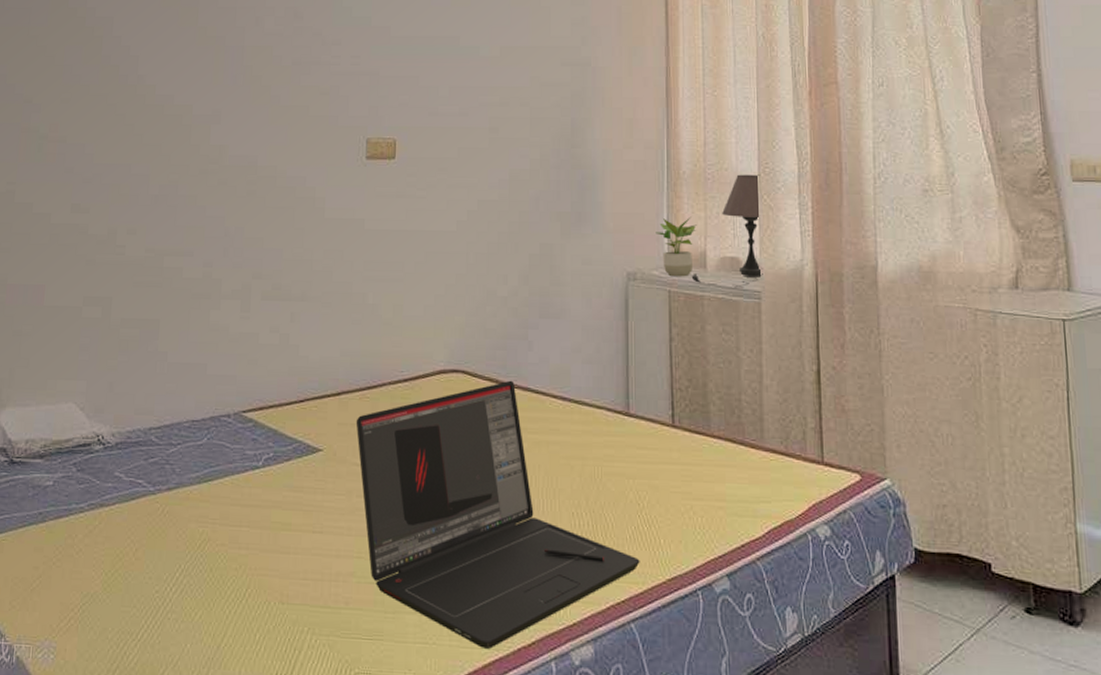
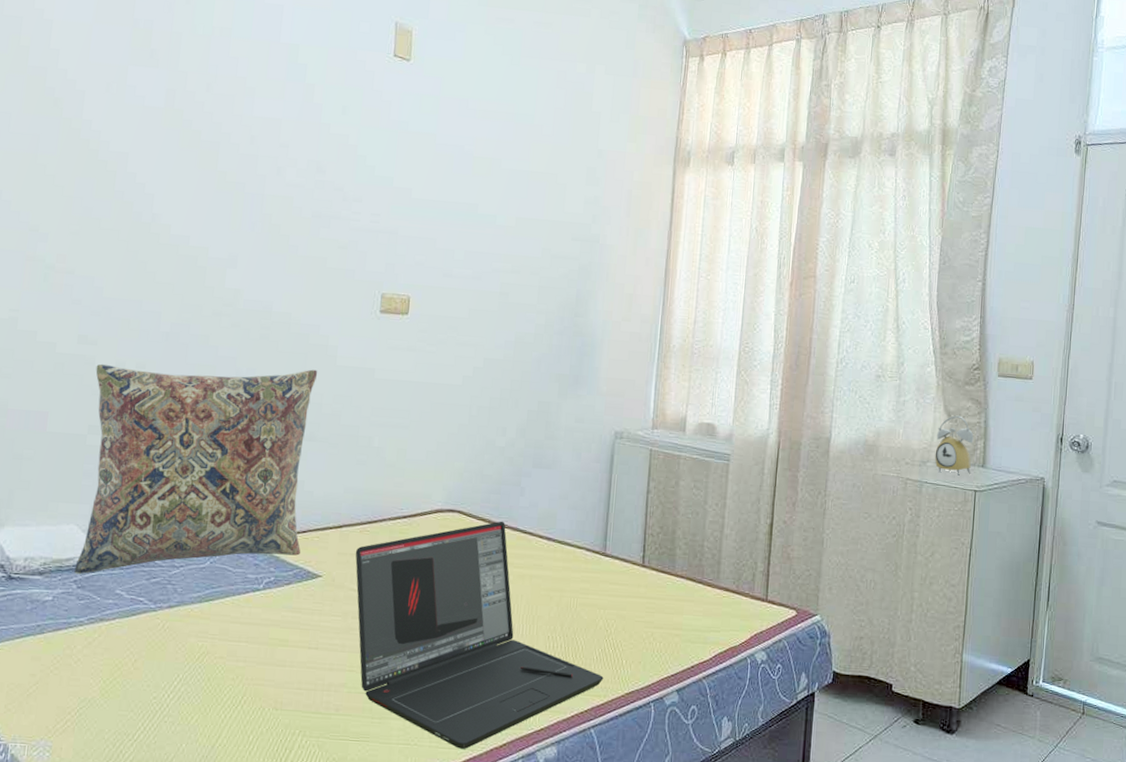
pillow: none [74,224,307,457] -> present [74,363,318,575]
potted plant: present [656,216,697,277] -> none [643,385,681,439]
table lamp: present [691,174,763,288] -> none [671,351,740,451]
alarm clock: none [1006,230,1054,302] -> present [935,415,974,475]

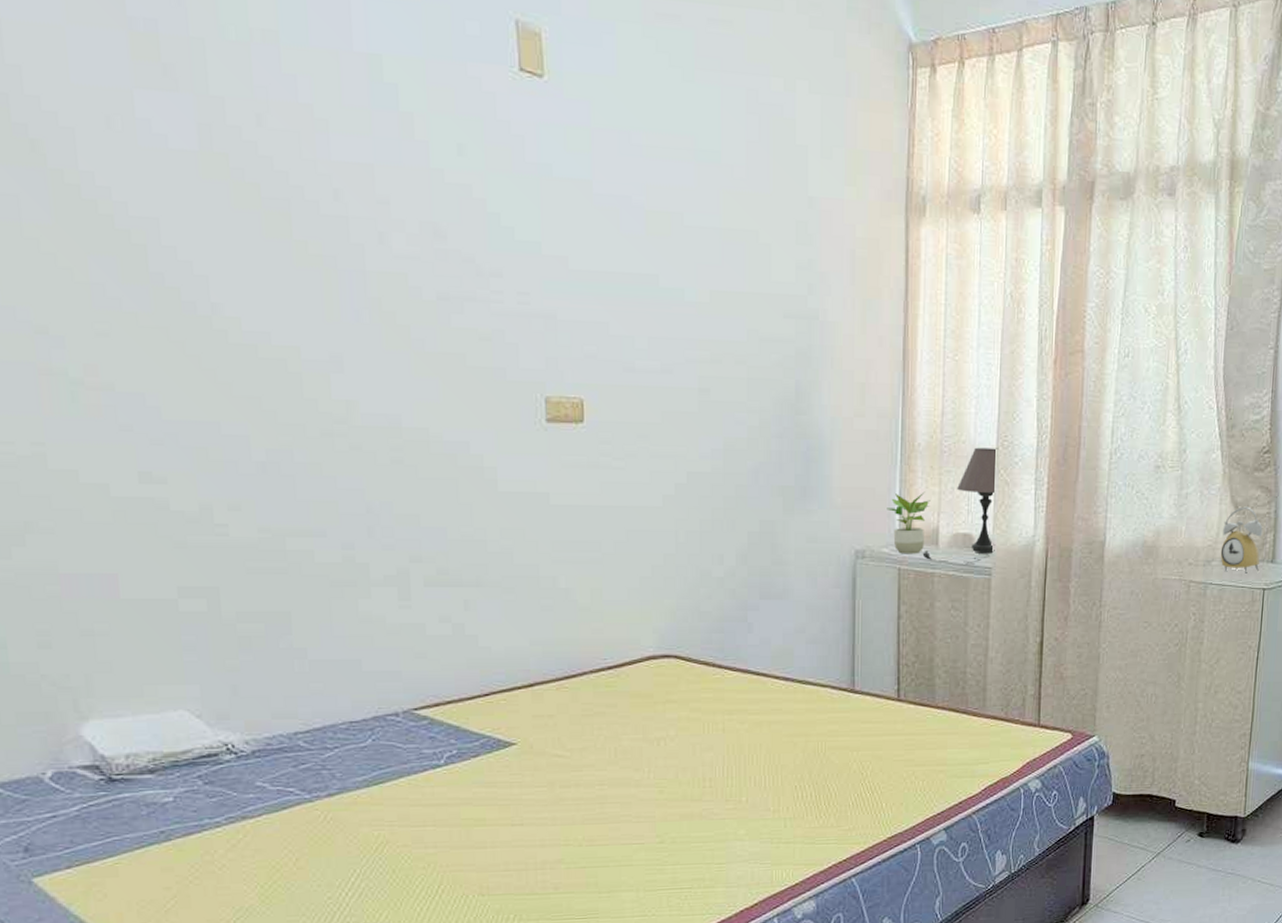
pillow: present [74,363,318,575] -> none [172,498,485,769]
laptop: present [355,521,604,749] -> none [553,663,862,914]
potted plant: none [643,385,681,439] -> present [887,491,930,554]
table lamp: none [671,351,740,451] -> present [922,447,998,565]

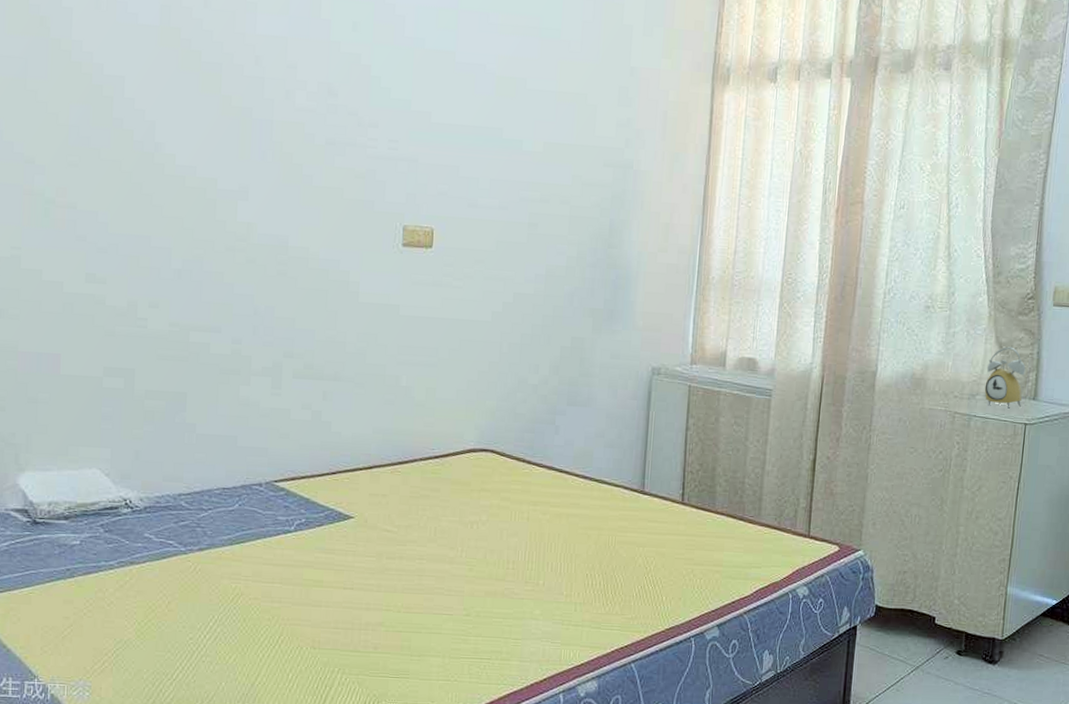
potted plant: present [887,491,930,554] -> none [682,319,720,374]
table lamp: present [922,447,998,565] -> none [711,282,783,386]

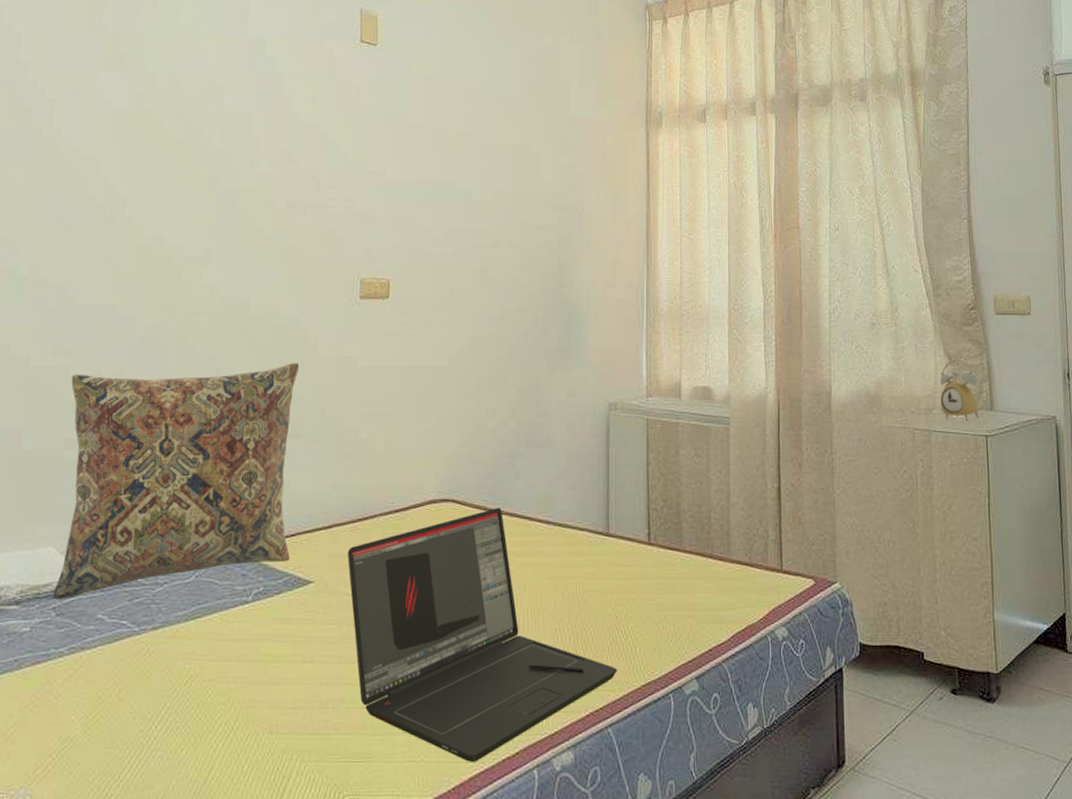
pillow: none [100,303,340,519] -> present [53,363,300,601]
laptop: none [387,460,644,684] -> present [347,507,618,762]

